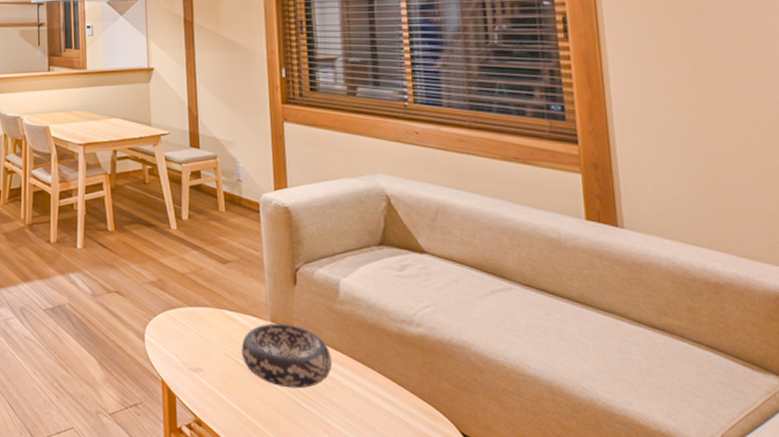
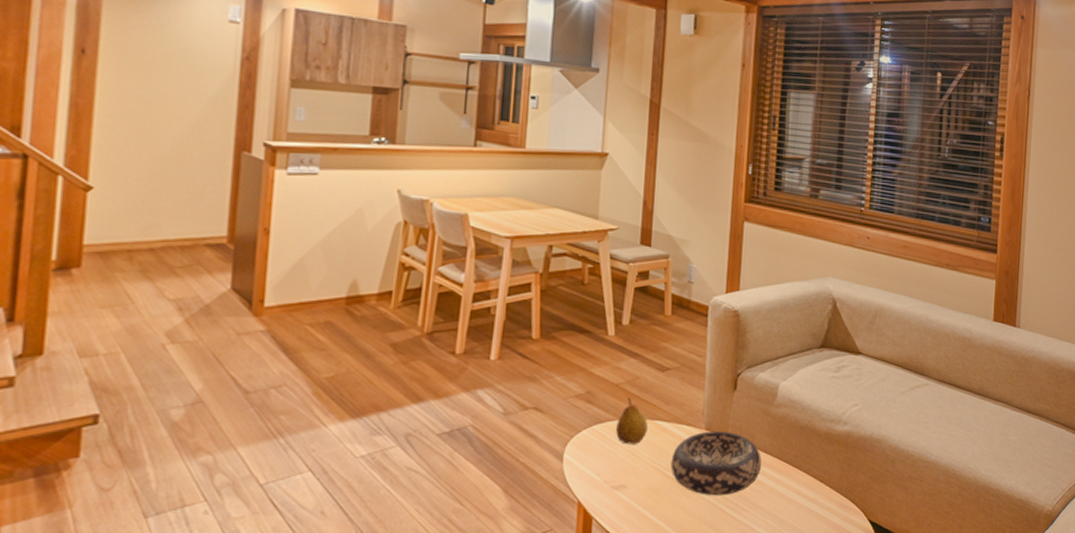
fruit: none [188,286,216,331] -> present [616,397,648,444]

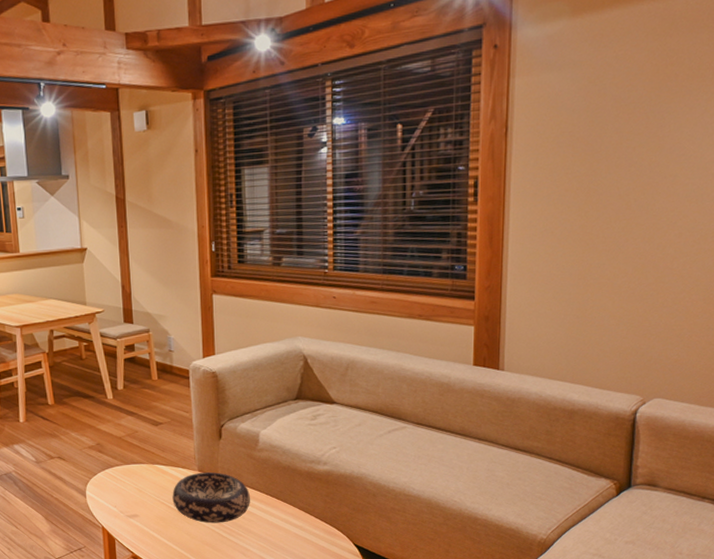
fruit: present [616,397,648,444] -> none [124,447,150,484]

